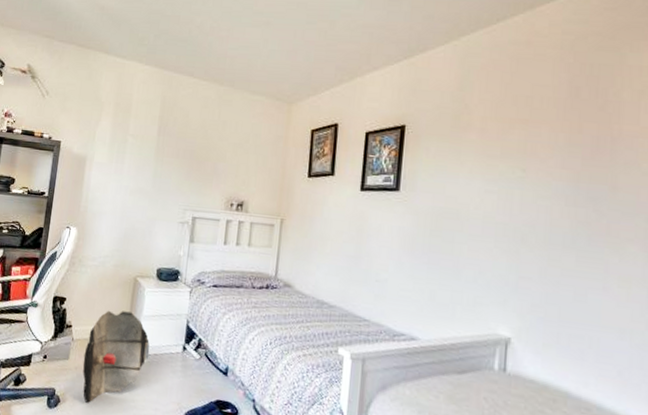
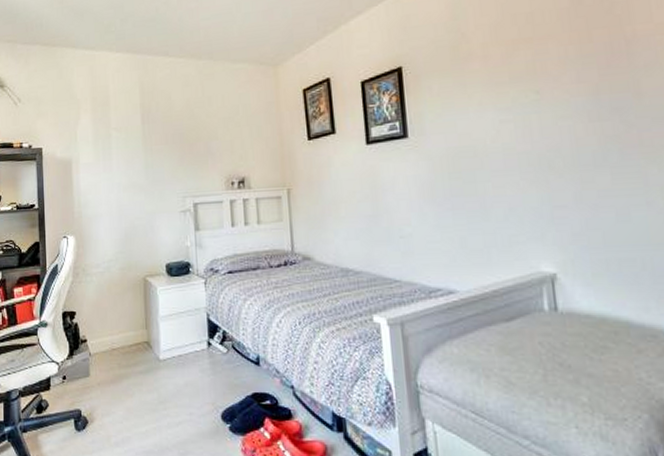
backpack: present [82,310,150,403] -> none [104,315,174,419]

